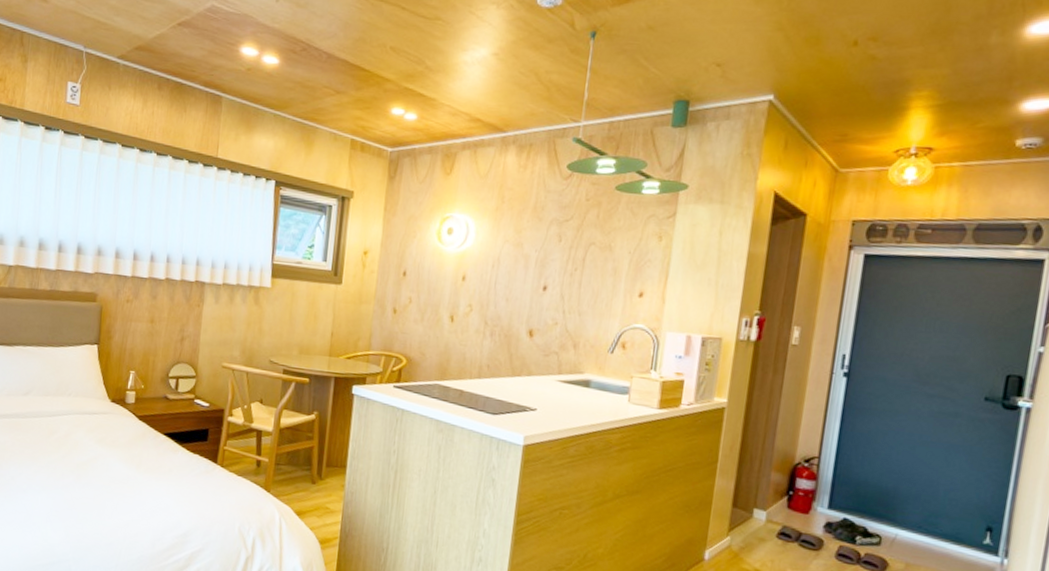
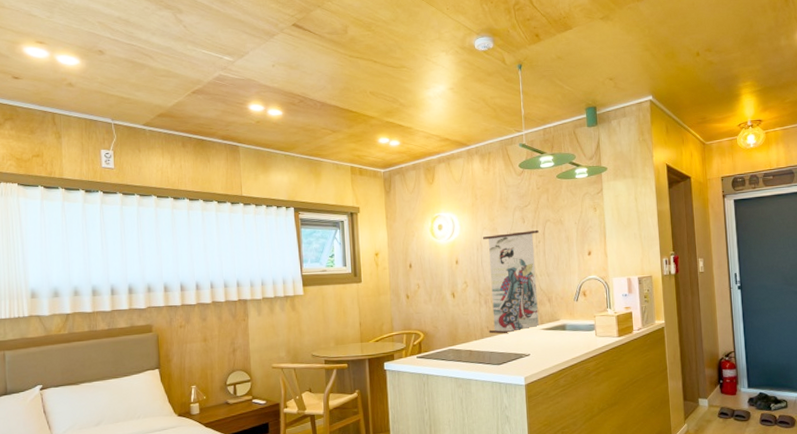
wall scroll: none [488,233,578,379] -> present [482,219,539,334]

